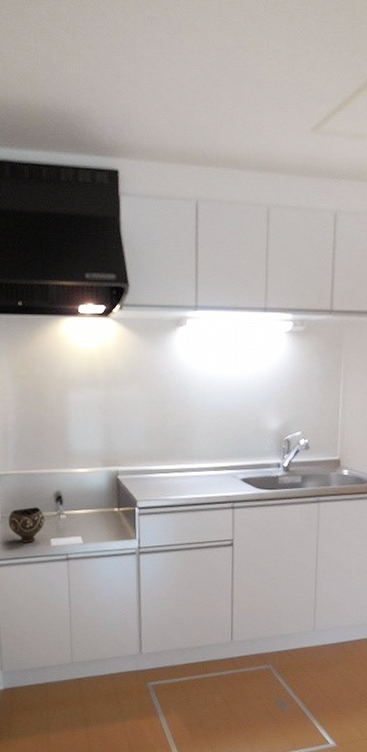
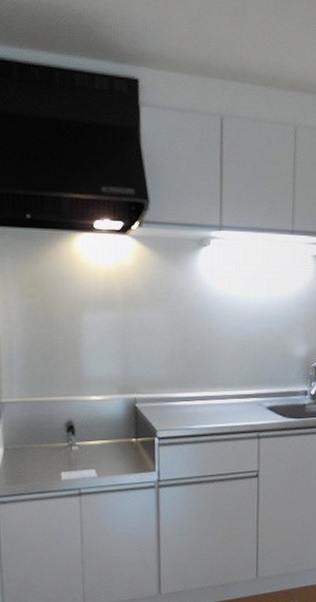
bowl: present [9,507,45,543] -> none [14,438,55,477]

